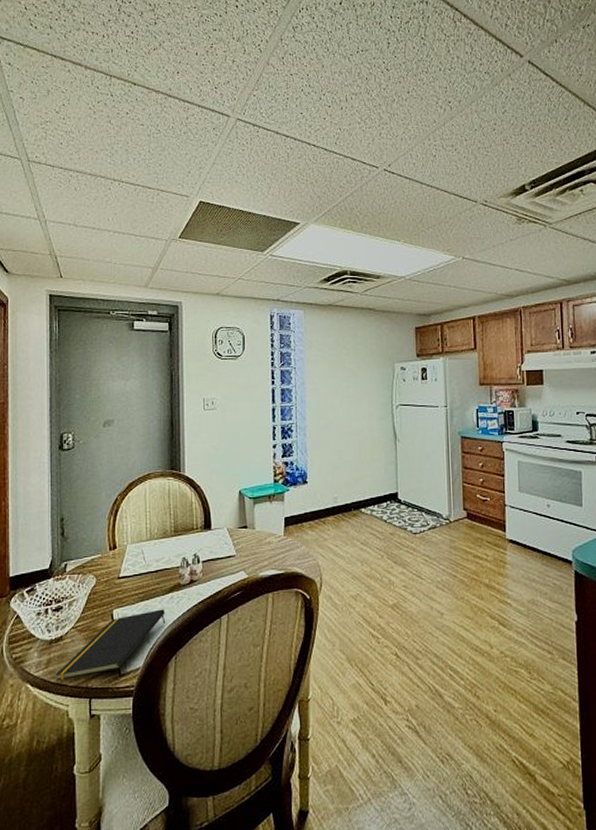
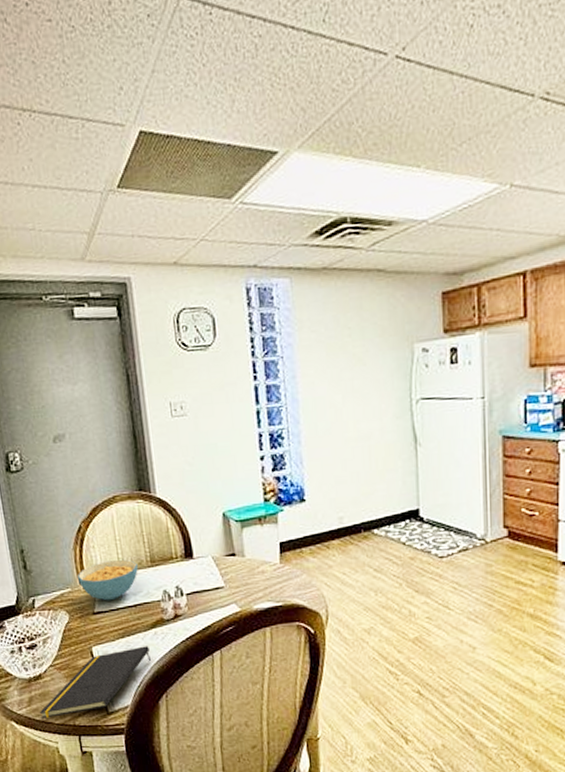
cereal bowl: none [108,528,162,567] -> present [77,559,138,601]

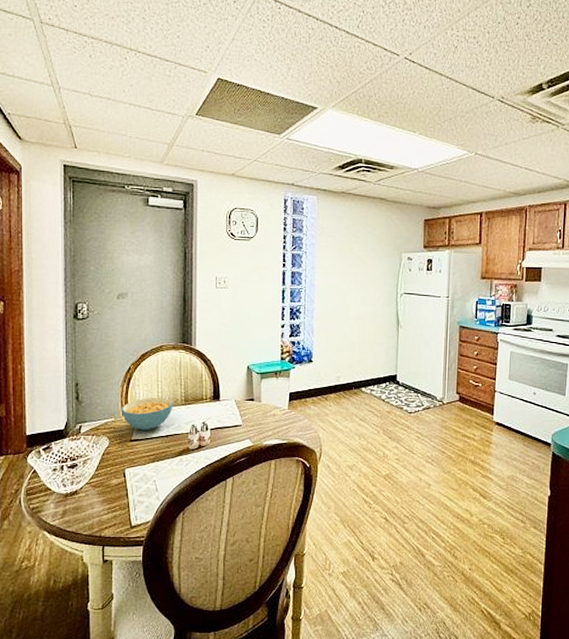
notepad: present [39,646,152,718] -> none [70,470,175,530]

